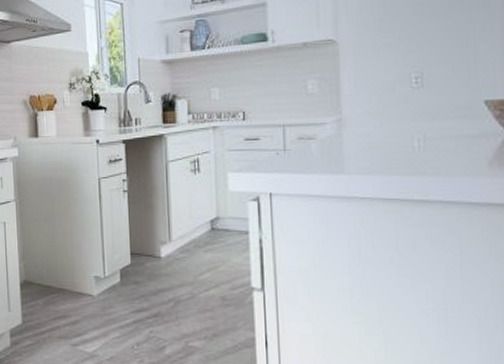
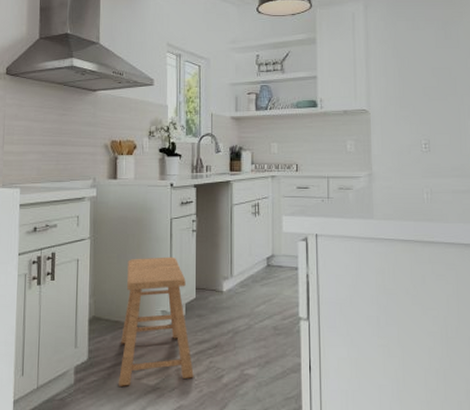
stool: none [54,219,133,352] -> present [118,256,194,386]

